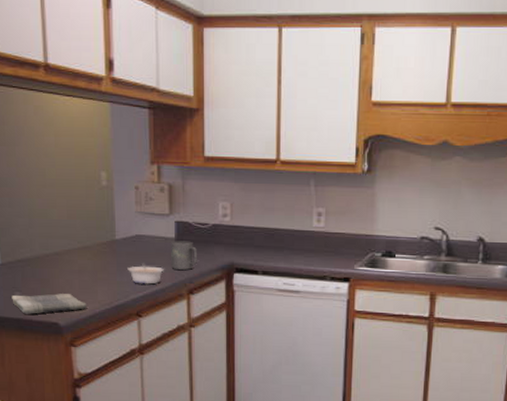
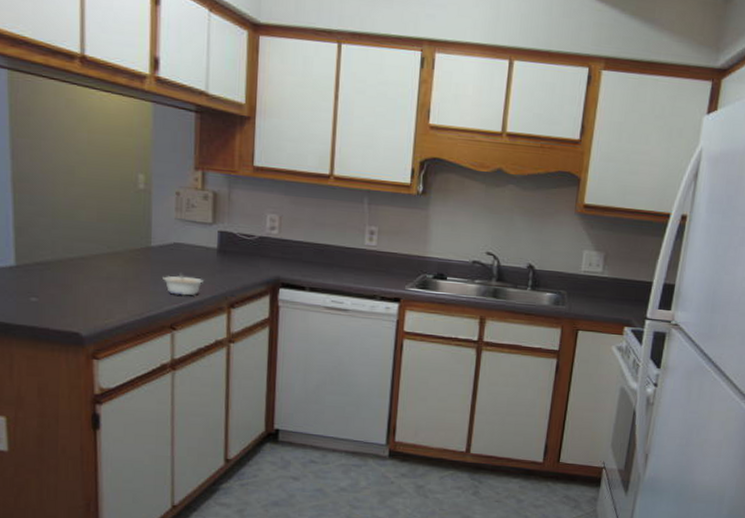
dish towel: present [11,293,88,314] -> none [26,300,115,323]
mug: present [171,240,197,270] -> none [212,251,241,282]

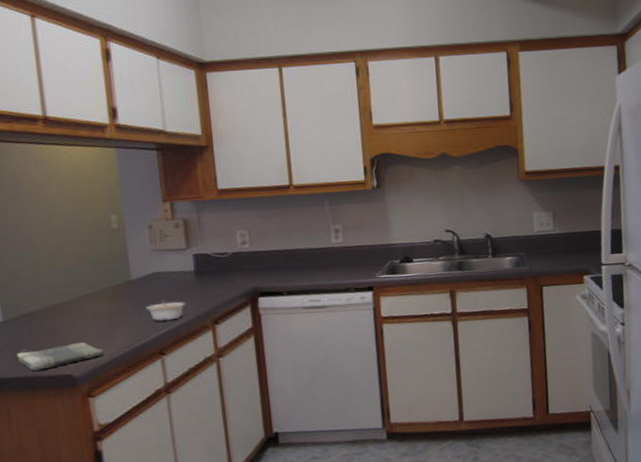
dish towel: none [26,300,115,323] -> present [17,342,105,371]

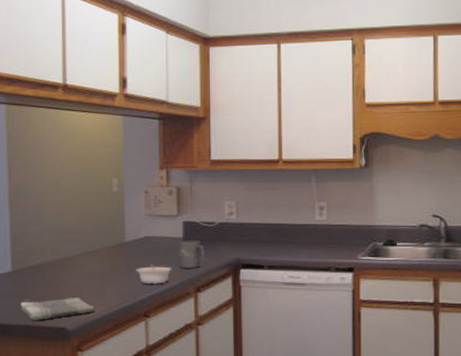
mug: none [190,271,219,302] -> present [179,240,204,268]

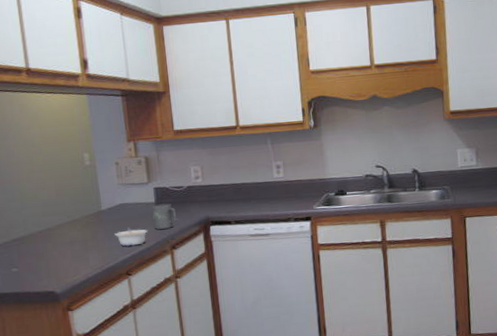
dish towel: present [20,298,96,320] -> none [9,264,81,288]

